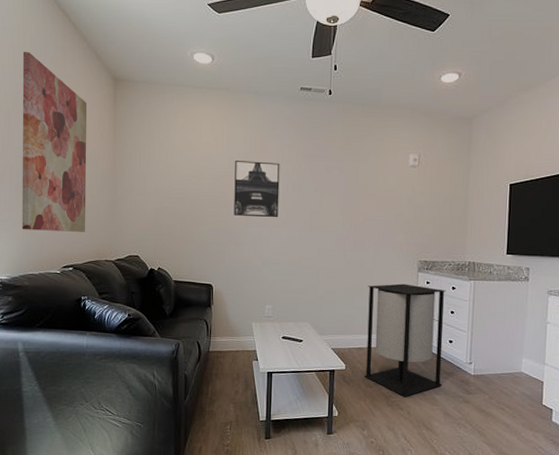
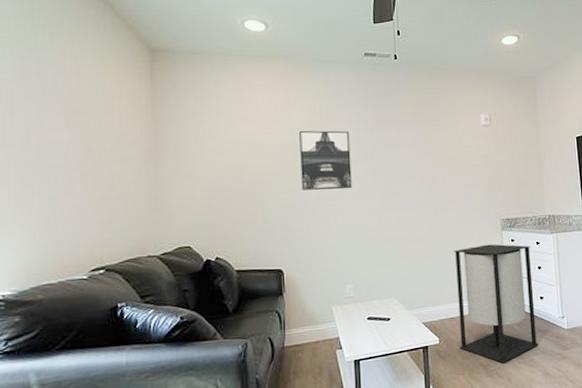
wall art: present [22,51,88,232] -> none [30,21,121,231]

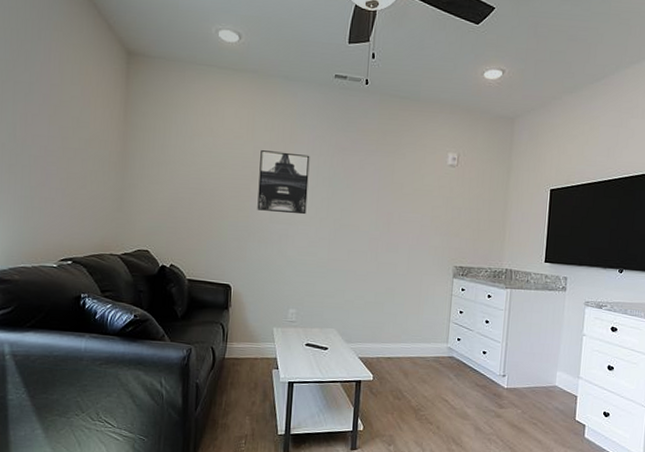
trash can: present [453,244,539,364] -> none [393,289,482,411]

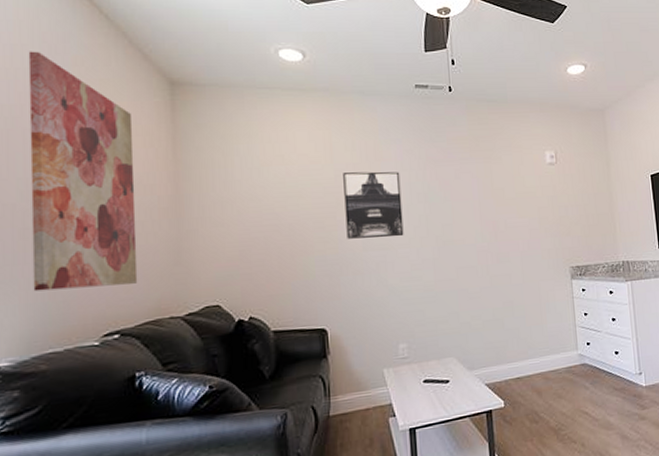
wall art: none [13,14,96,222] -> present [28,51,138,292]

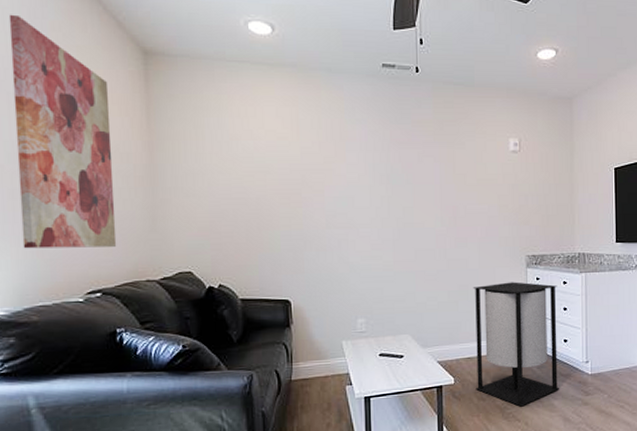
wall art: present [343,171,404,239] -> none [309,151,366,217]
trash can: none [517,294,615,427] -> present [472,282,560,407]

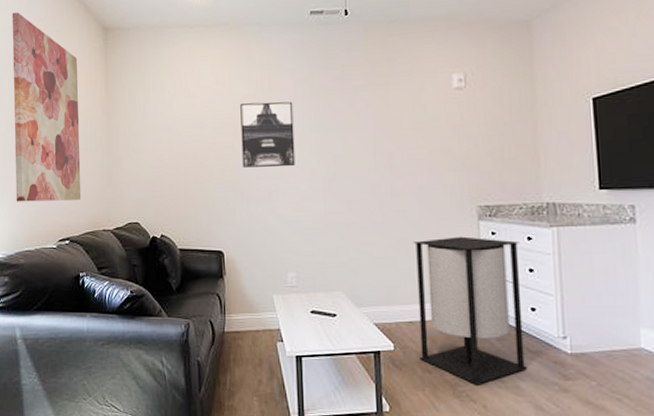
wall art: none [309,151,366,217] -> present [240,101,295,168]

